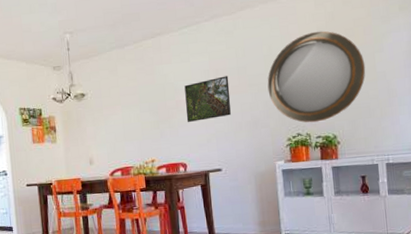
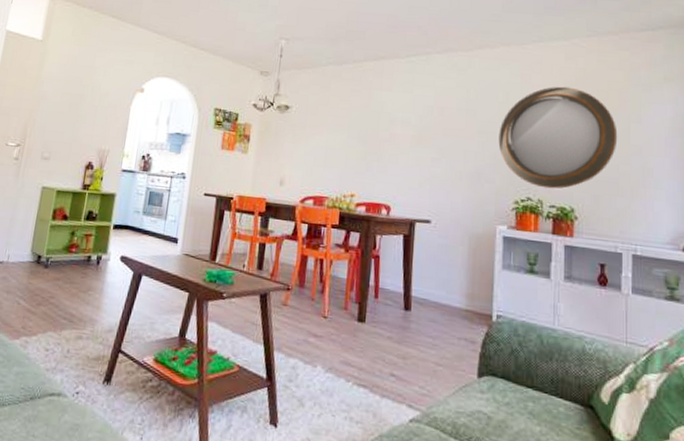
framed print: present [184,76,231,123] -> none [399,116,455,162]

